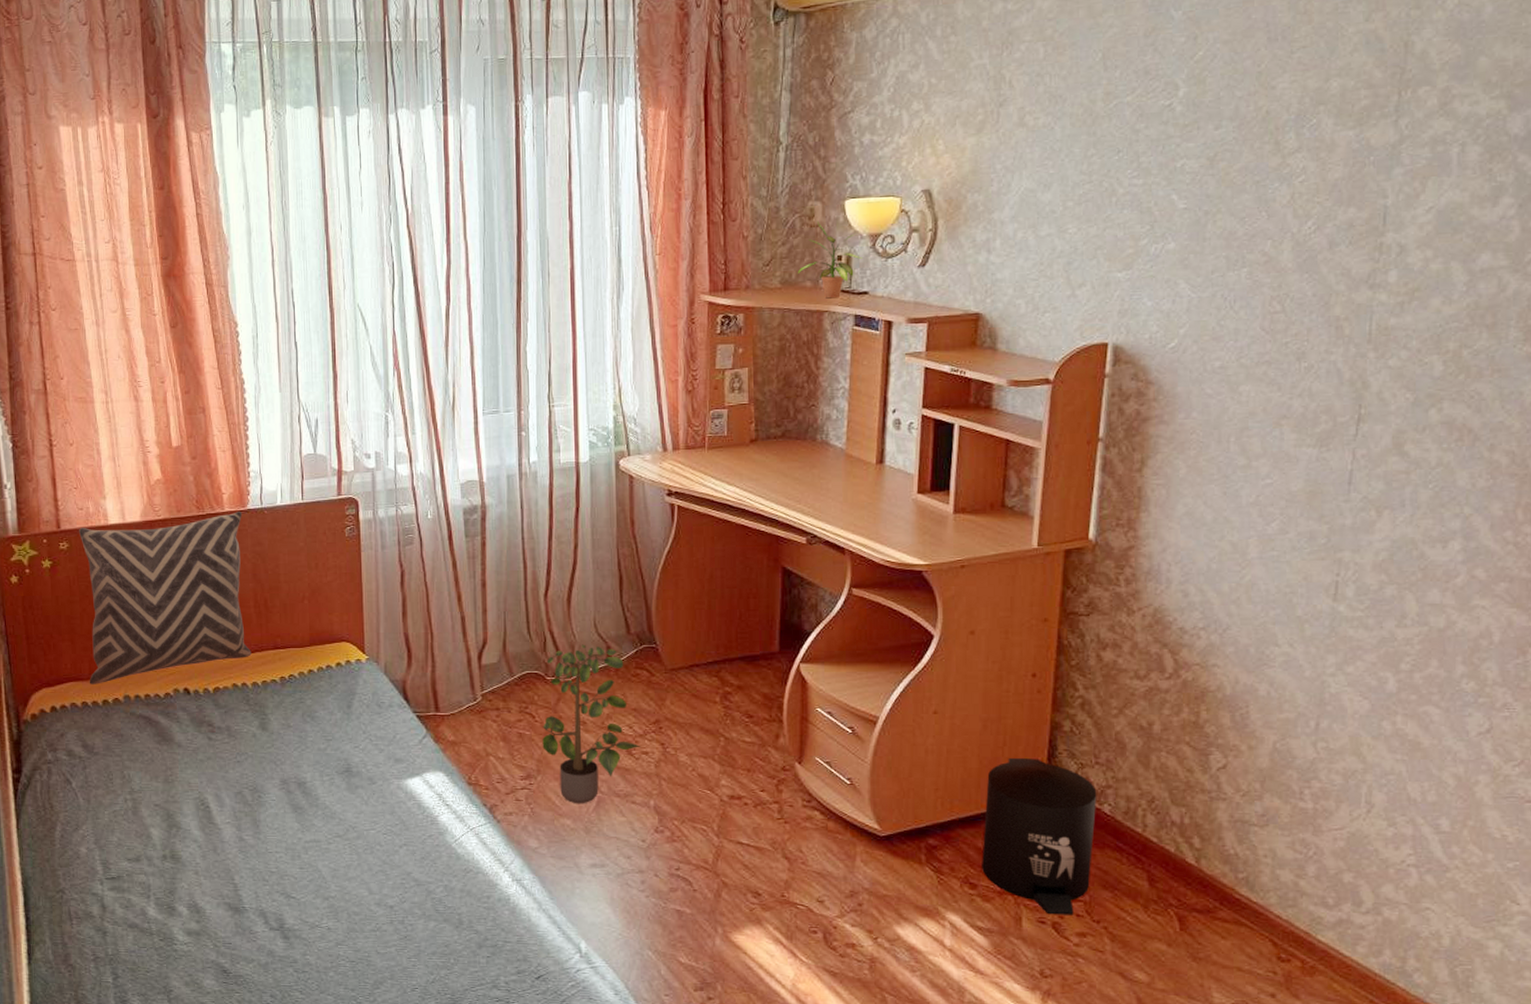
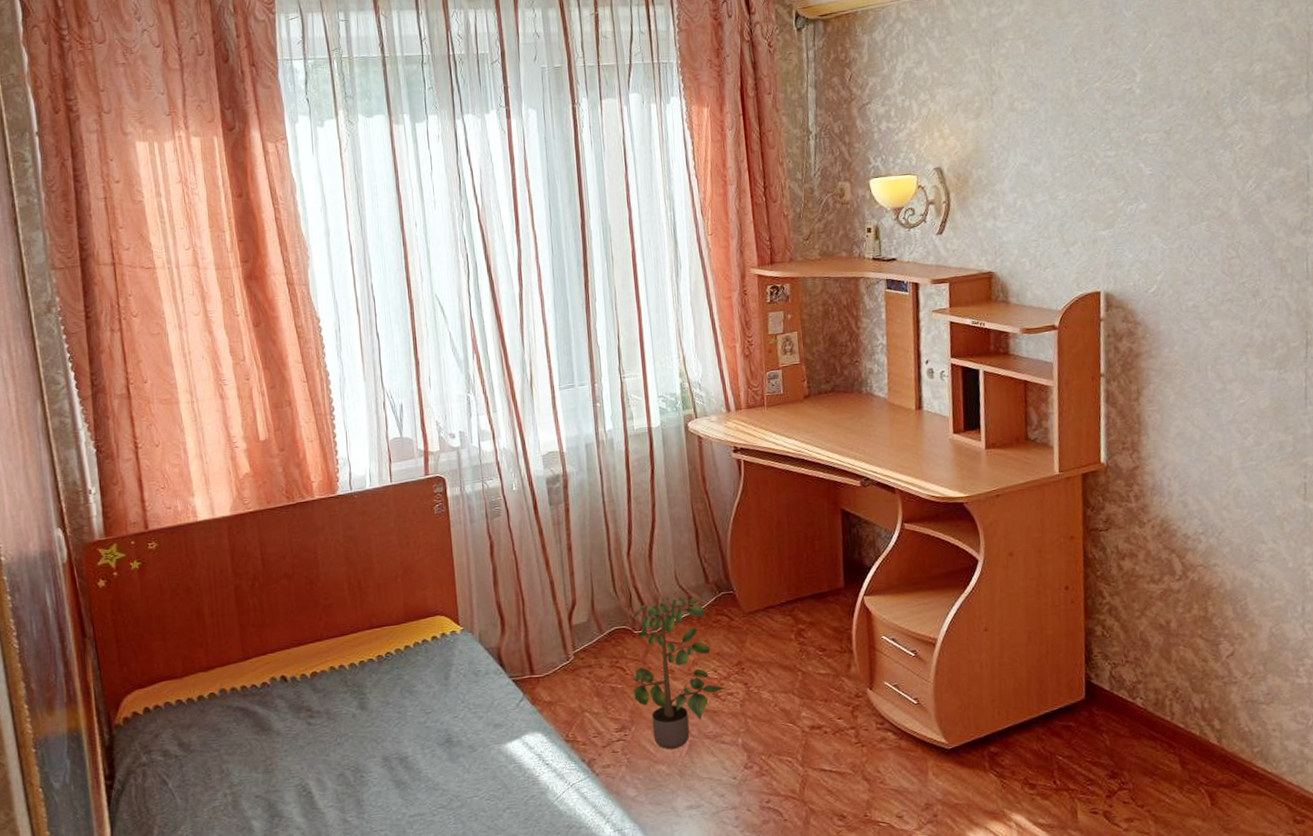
pillow: present [79,511,252,684] -> none [168,498,348,682]
potted plant: present [798,220,862,299] -> none [834,198,888,266]
trash bin: present [982,758,1097,915] -> none [1035,663,1132,805]

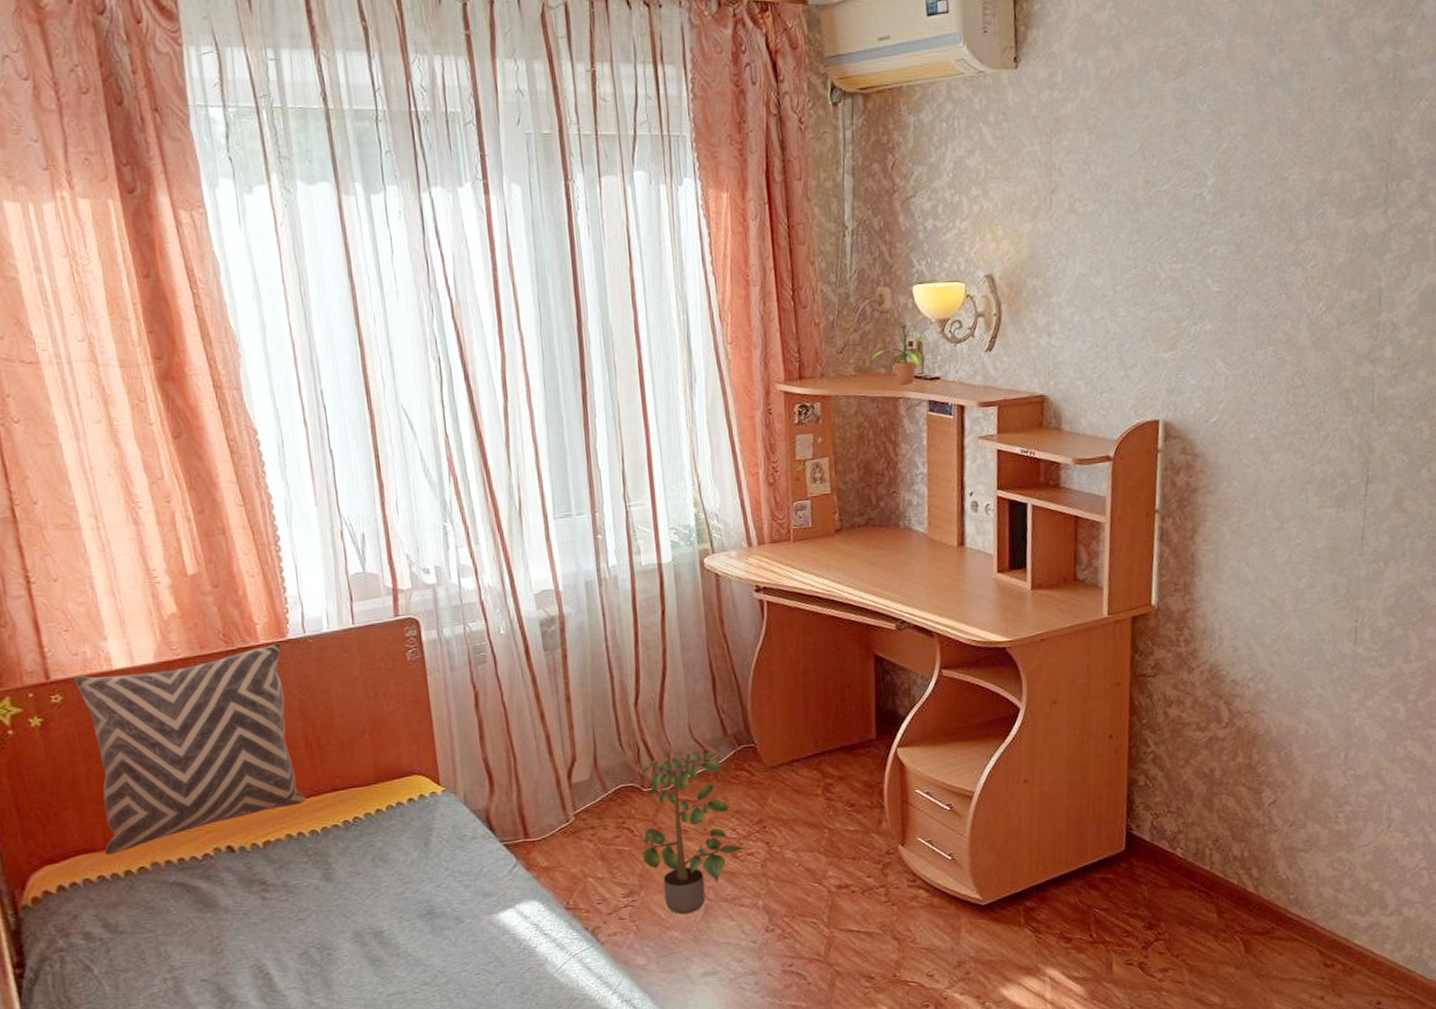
pillow: none [168,498,348,682] -> present [75,642,307,855]
potted plant: none [834,198,888,266] -> present [871,306,932,385]

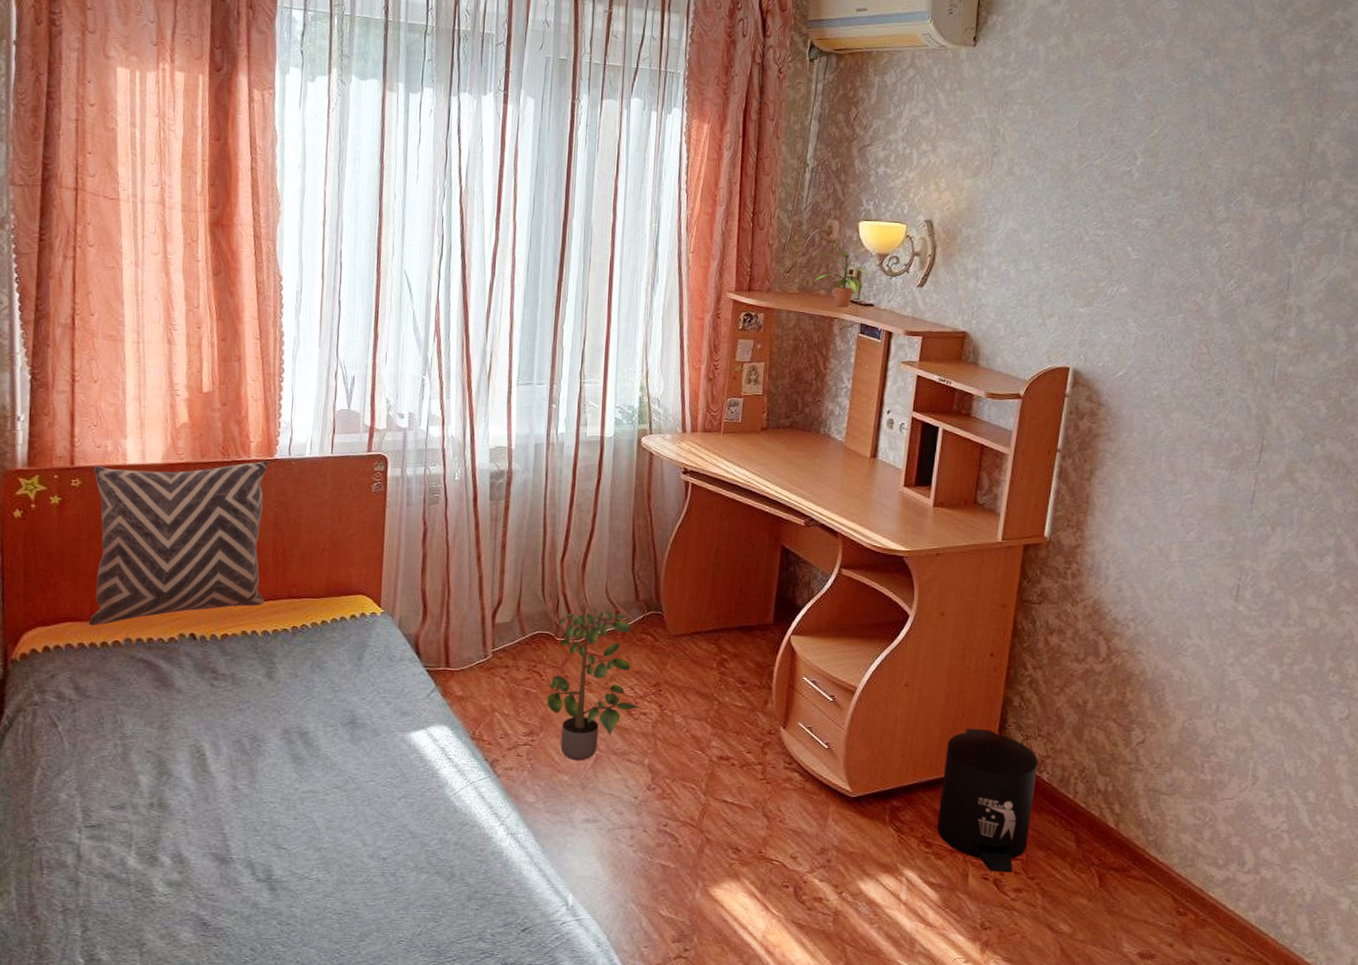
trash bin: none [1074,814,1171,956] -> present [937,729,1038,873]

